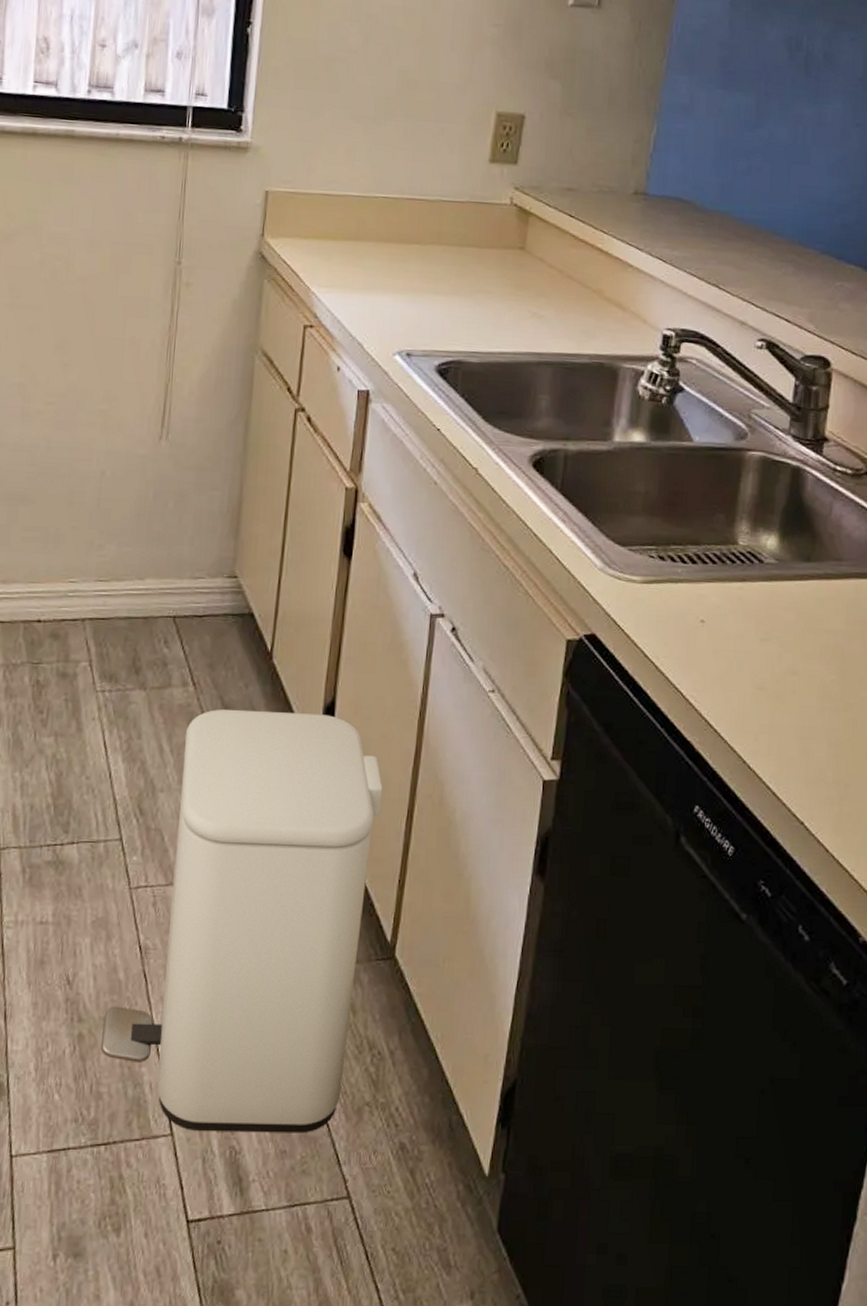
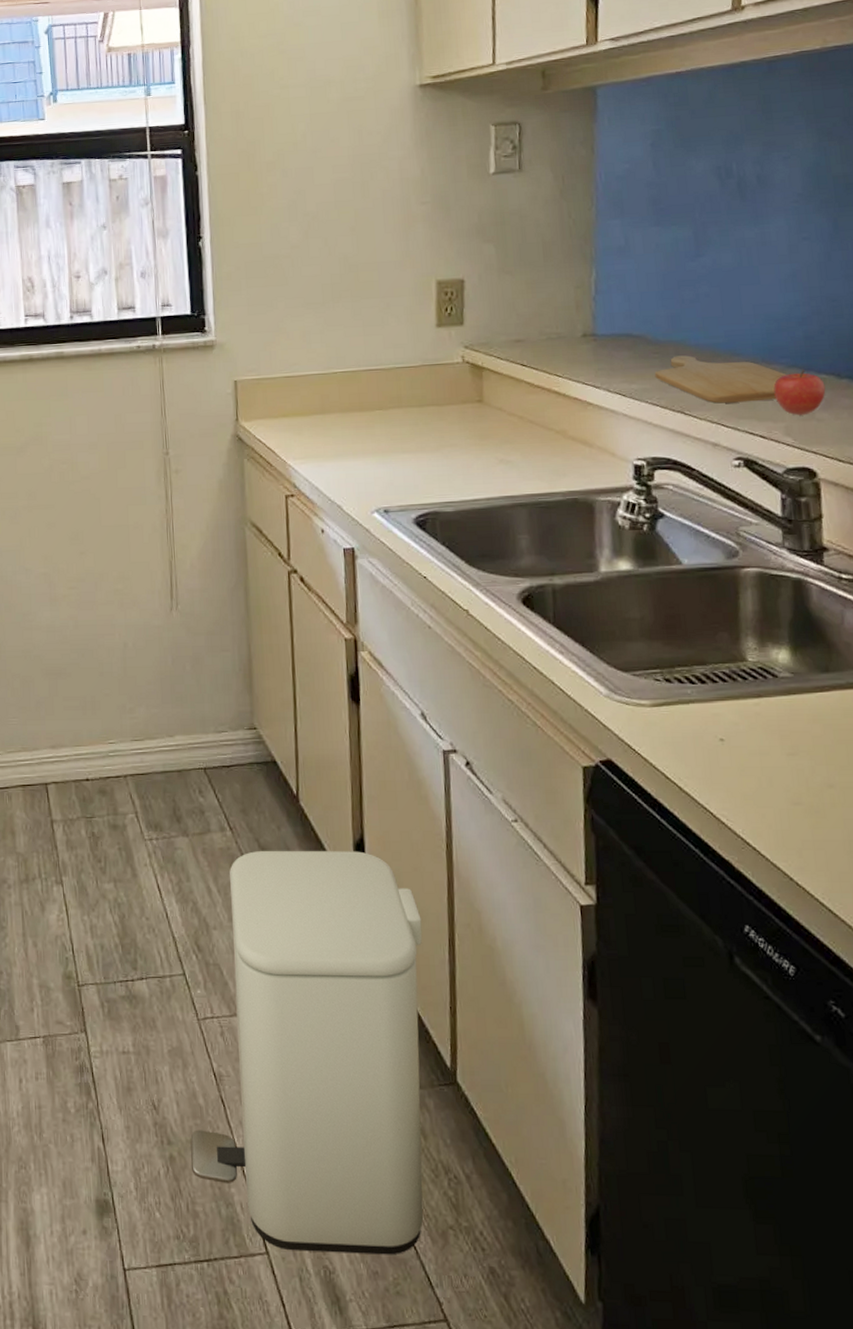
chopping board: none [697,227,819,285] -> present [654,355,787,404]
fruit: none [805,257,852,304] -> present [773,369,826,416]

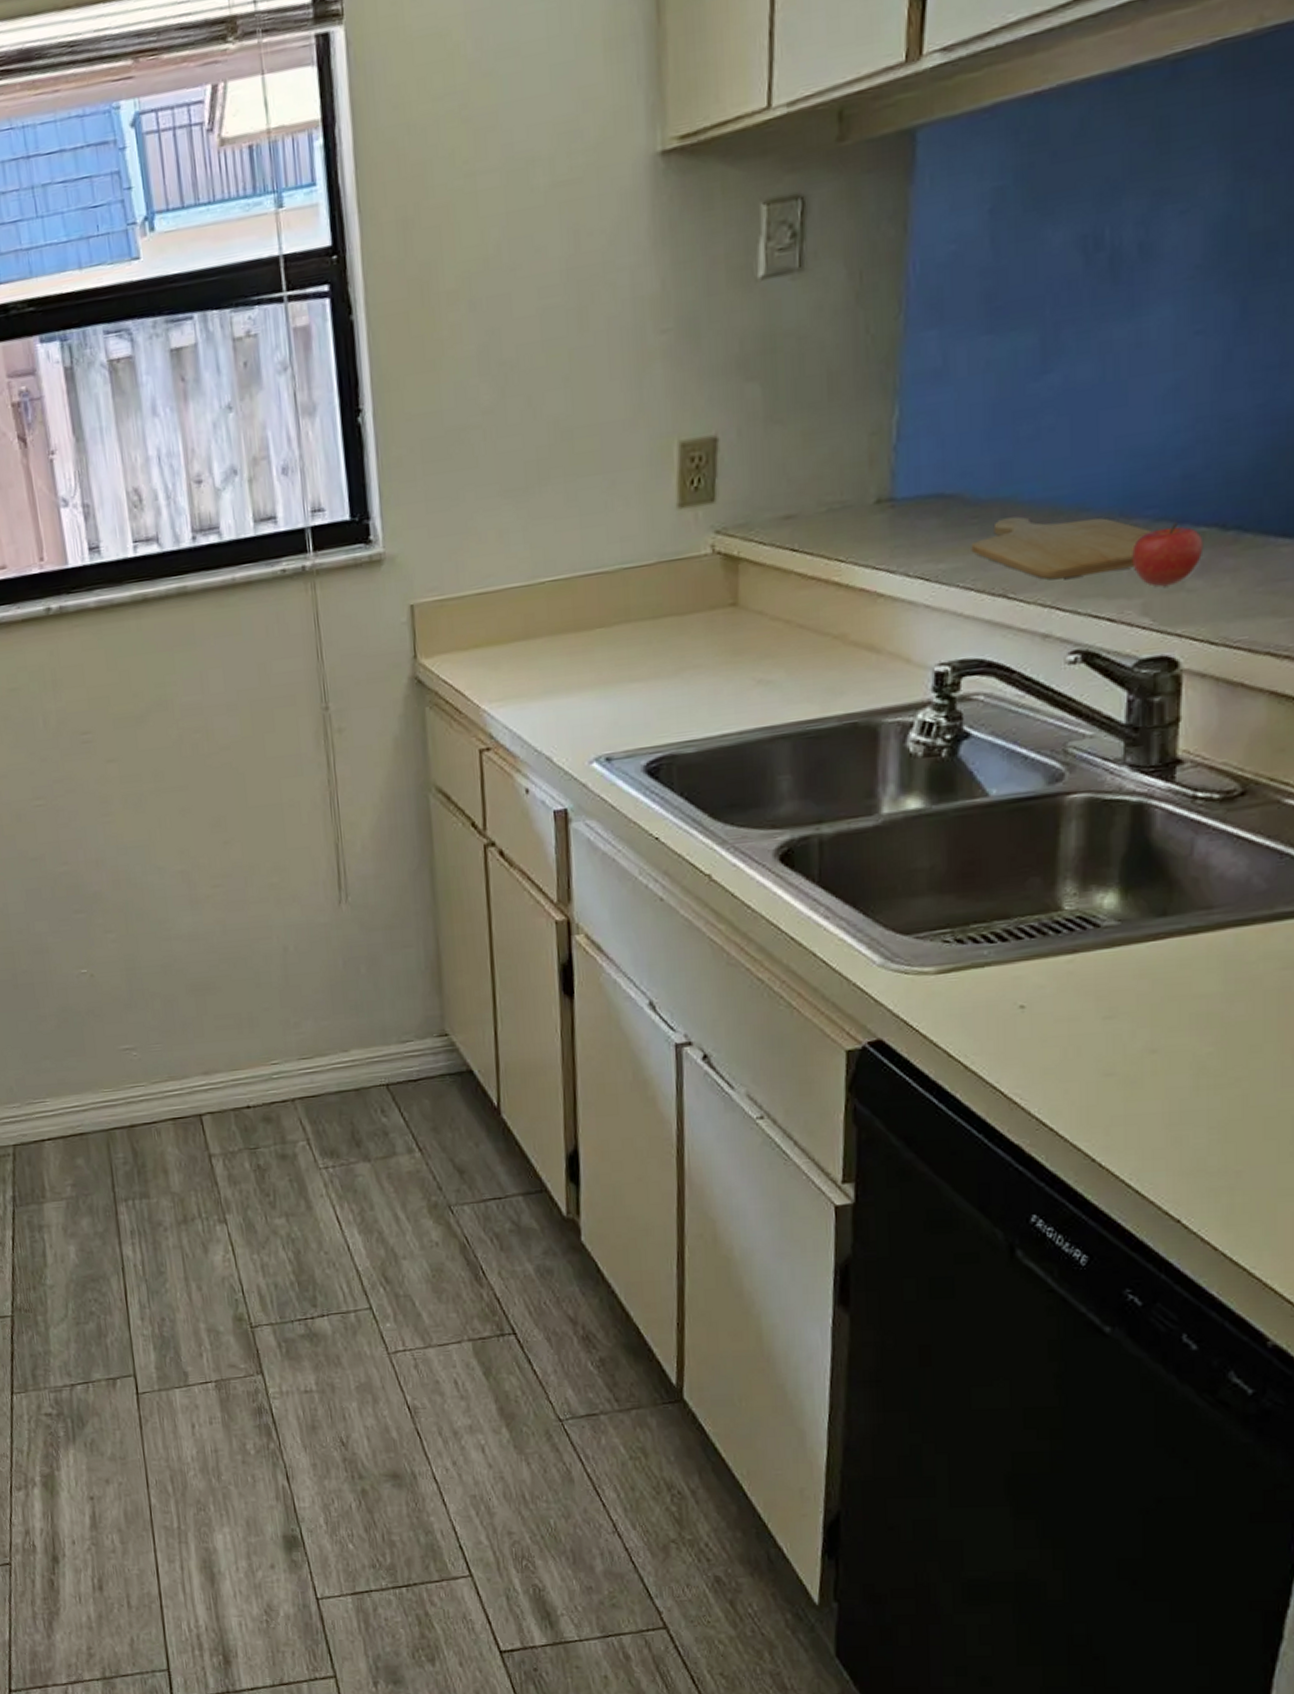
pedal bin: present [190,850,424,1255] -> none [384,1164,647,1572]

